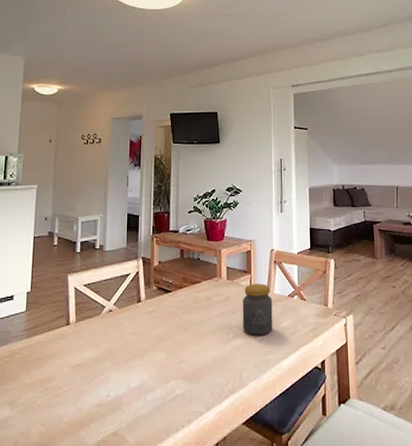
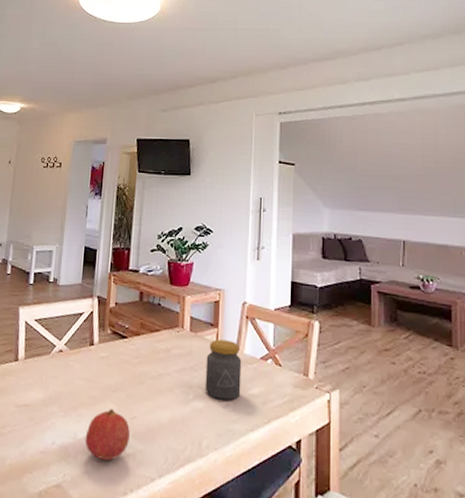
fruit: none [137,357,178,403] -> present [85,409,130,461]

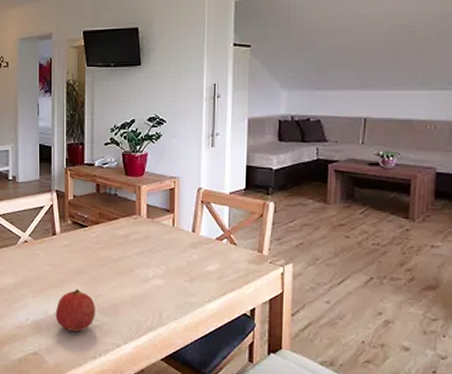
jar: present [204,339,242,401] -> none [163,224,198,278]

